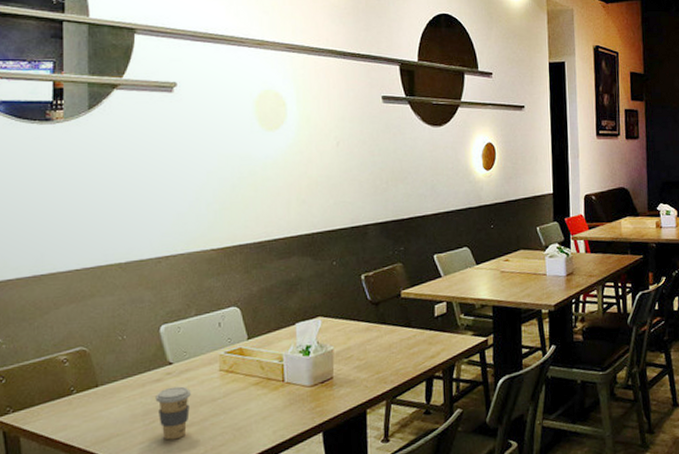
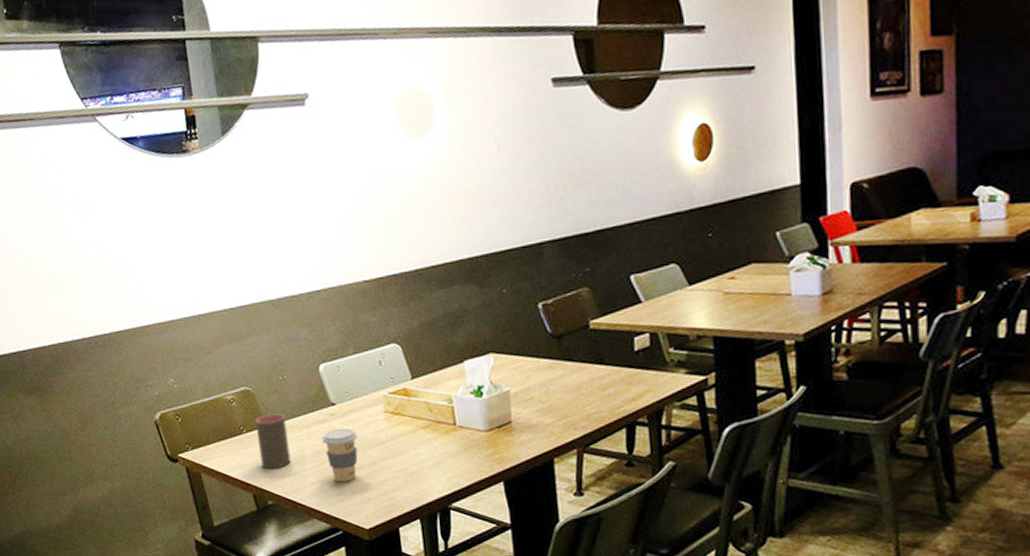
cup: none [88,373,121,430] -> present [256,413,291,469]

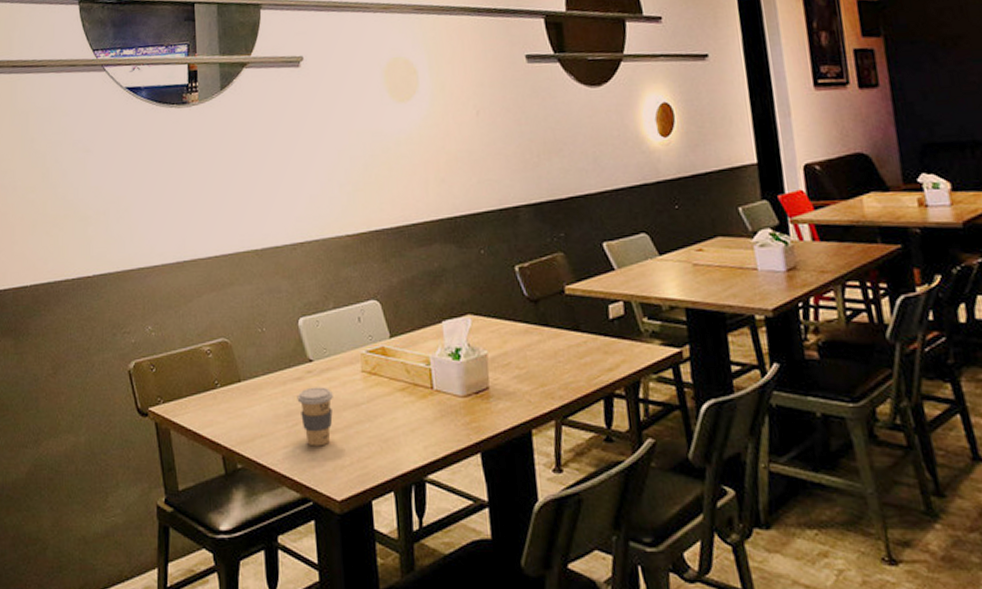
cup: present [256,413,291,469] -> none [231,368,264,429]

